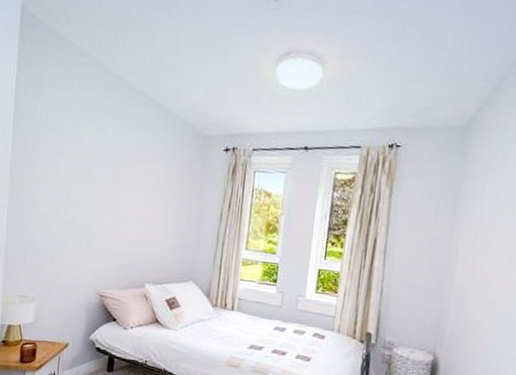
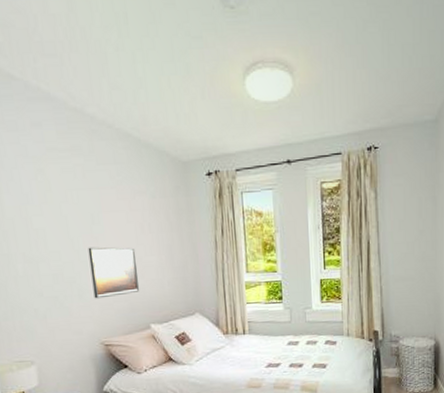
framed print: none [99,201,146,251] -> present [88,247,140,299]

